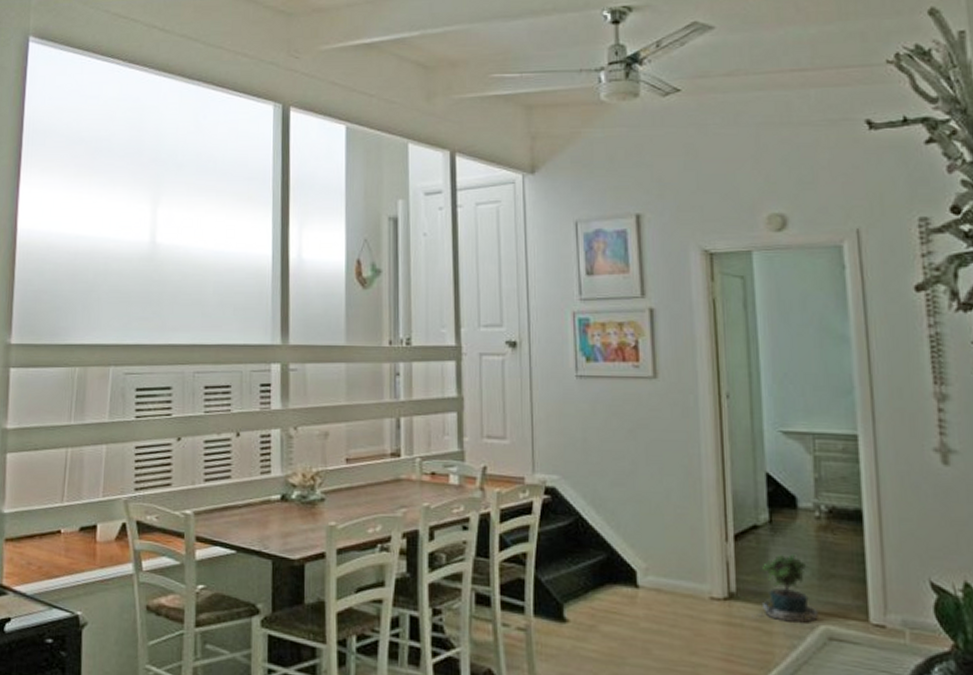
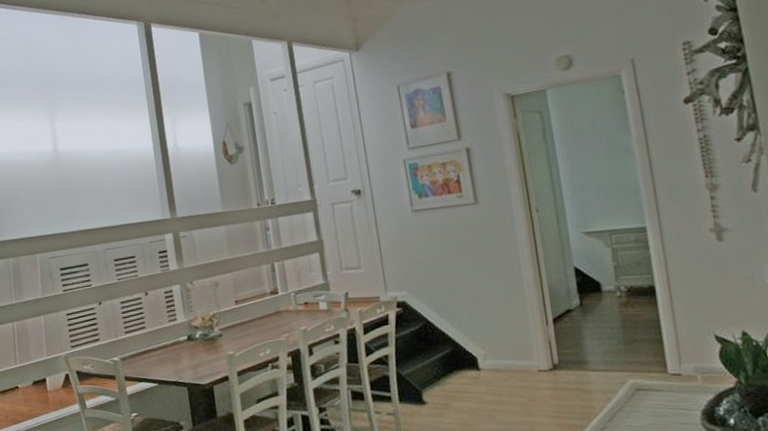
potted plant: present [752,554,818,623] -> none [573,328,626,382]

